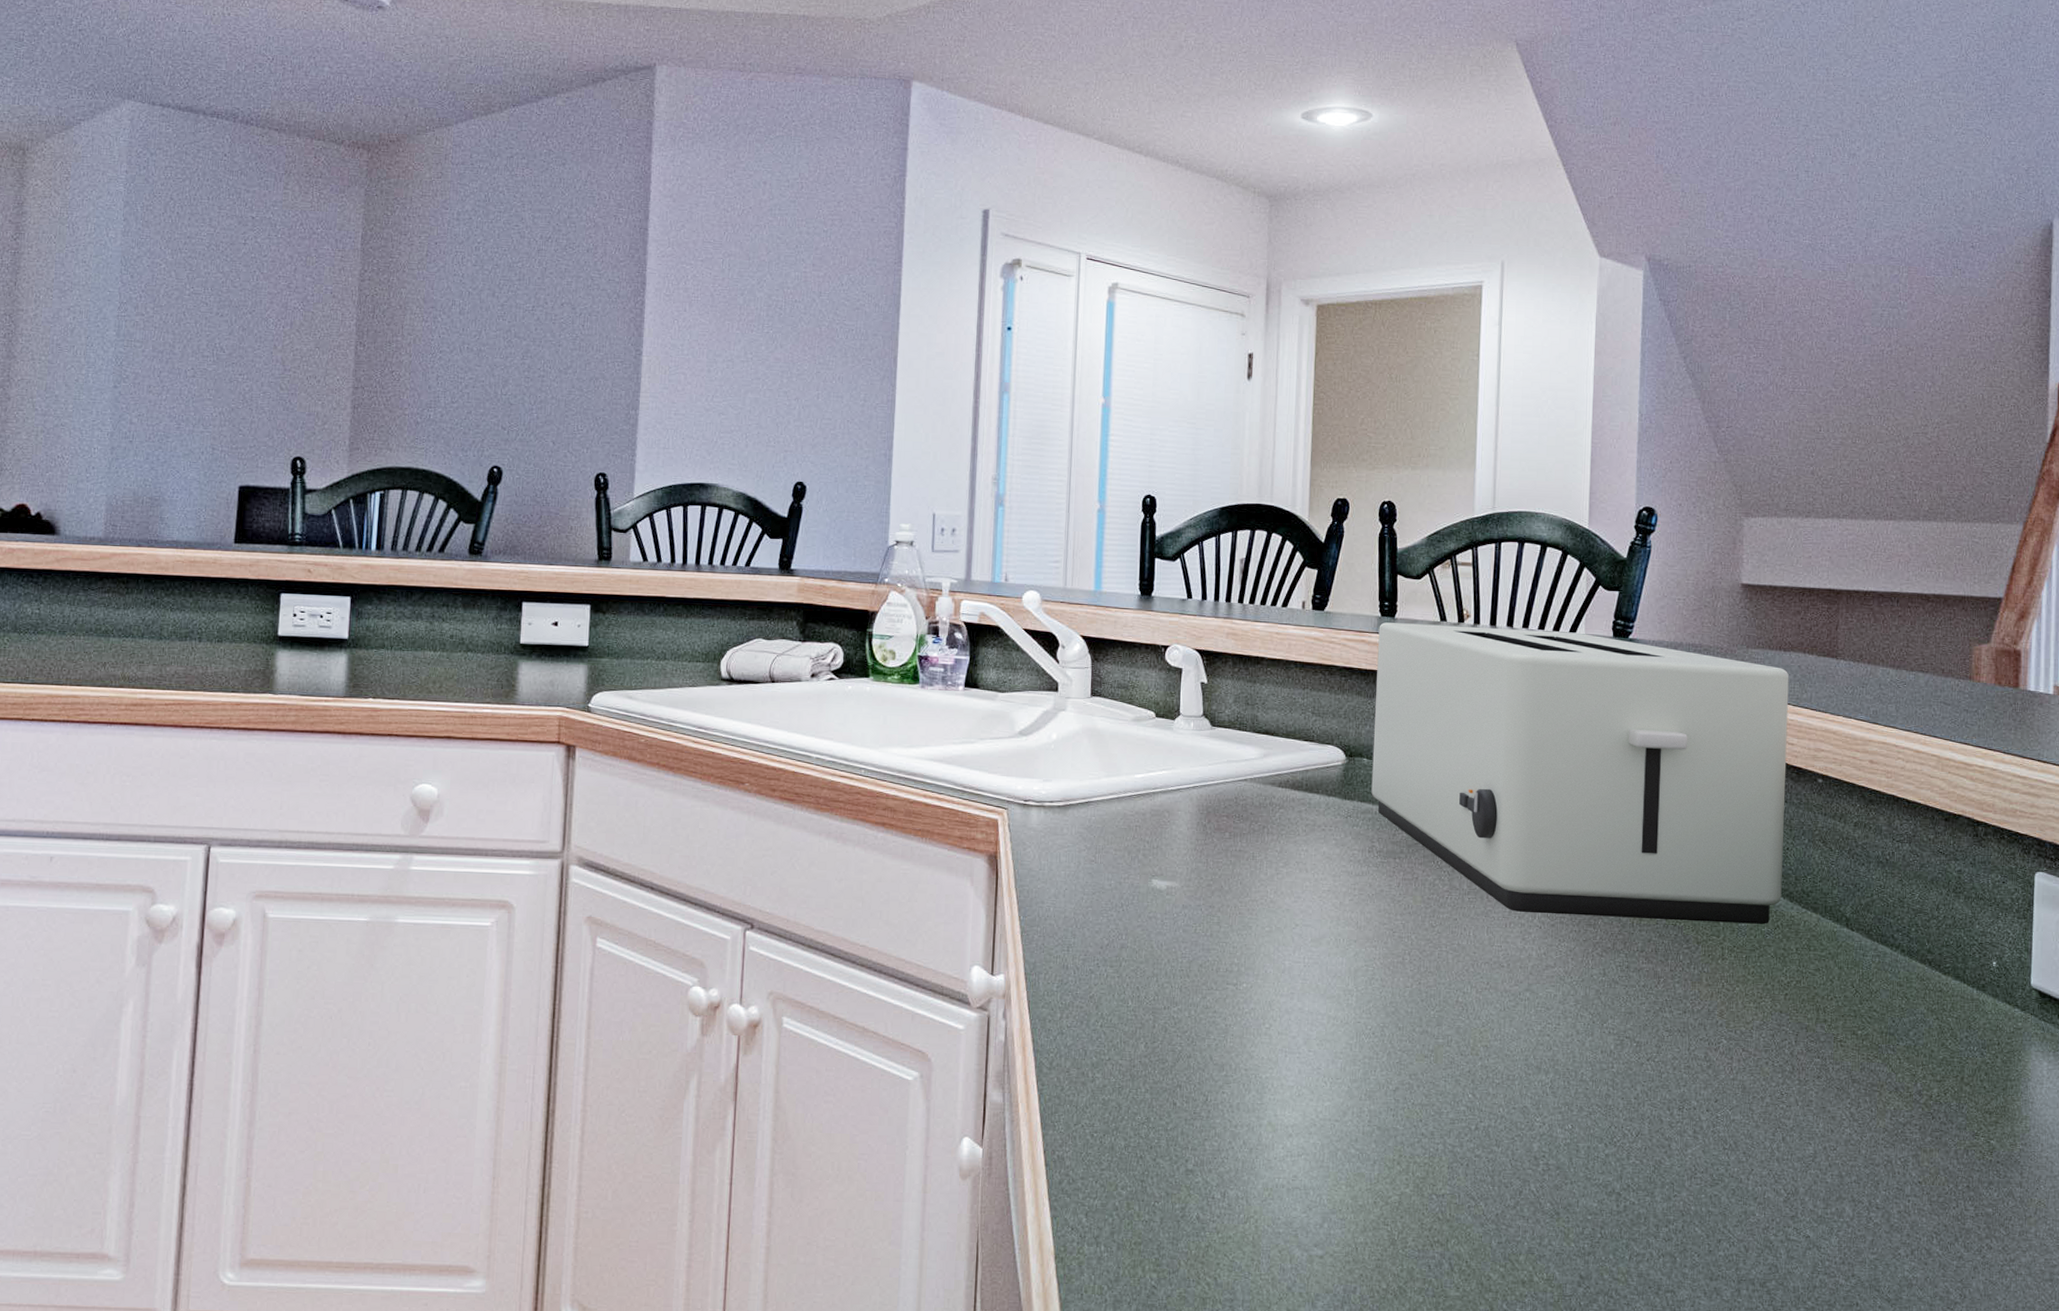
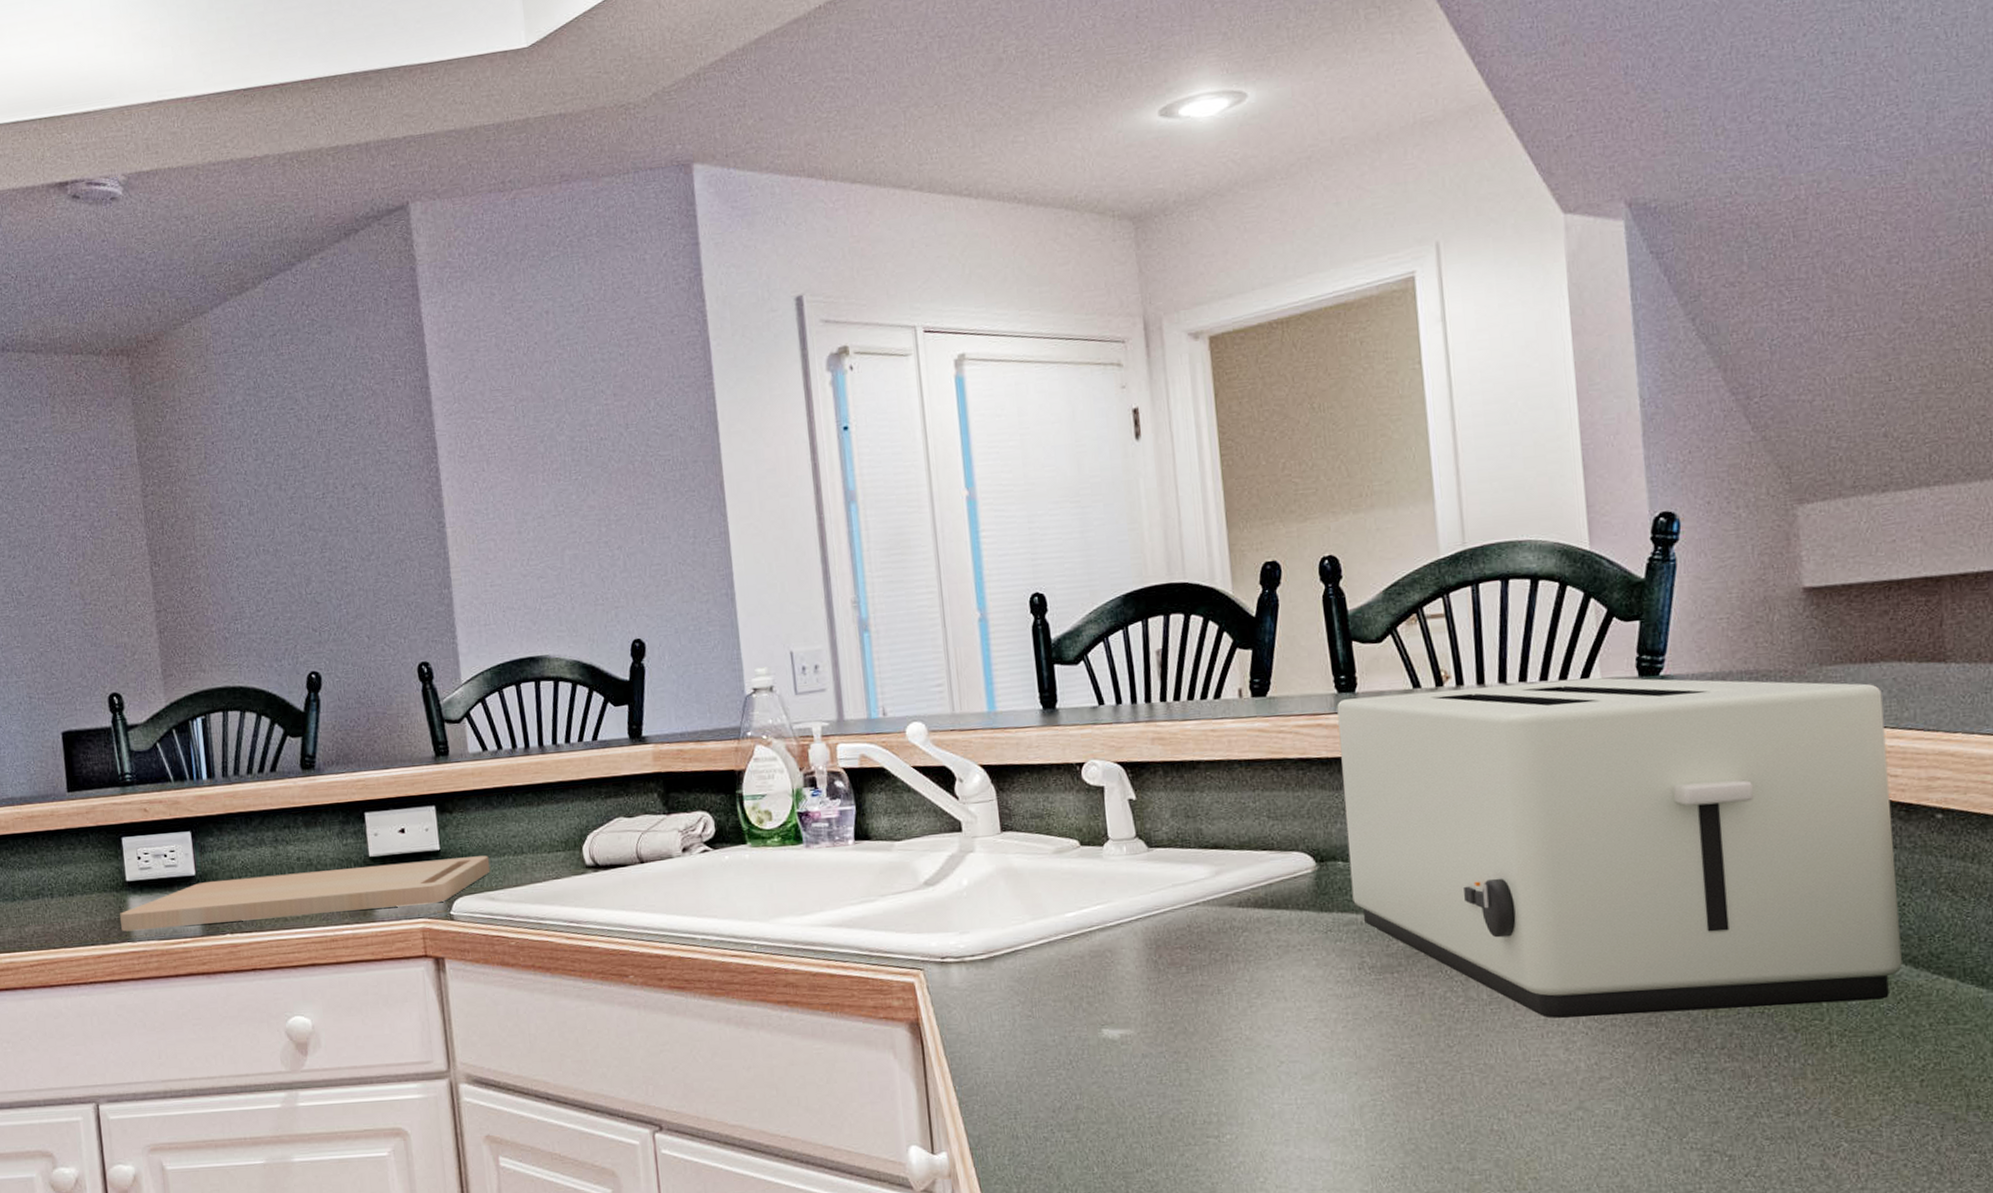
cutting board: none [265,646,633,695] -> present [120,855,490,932]

